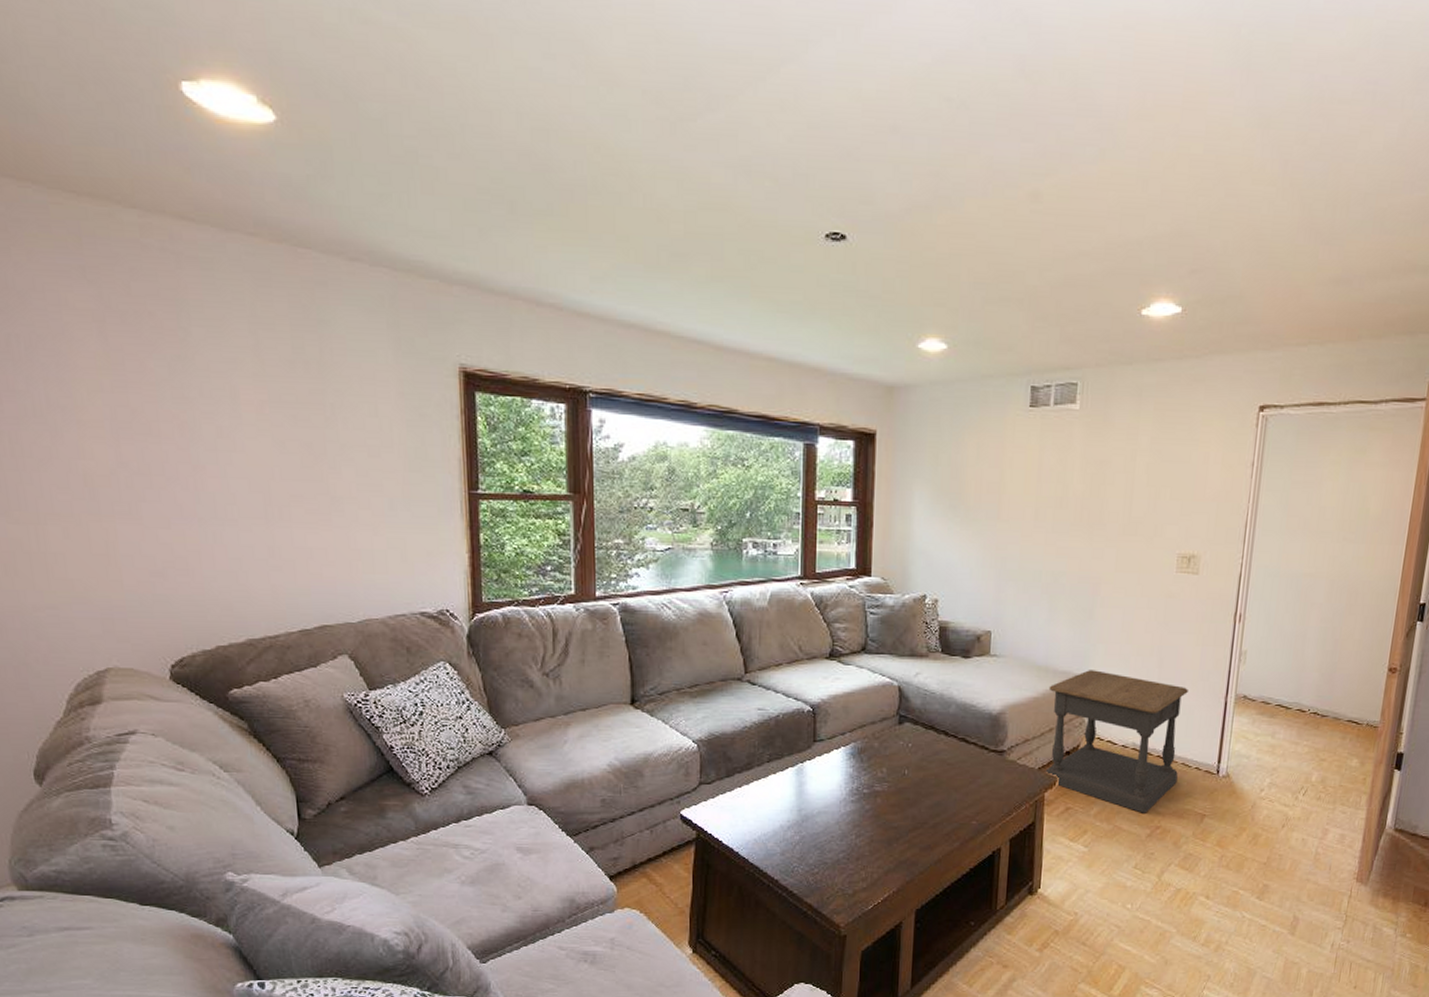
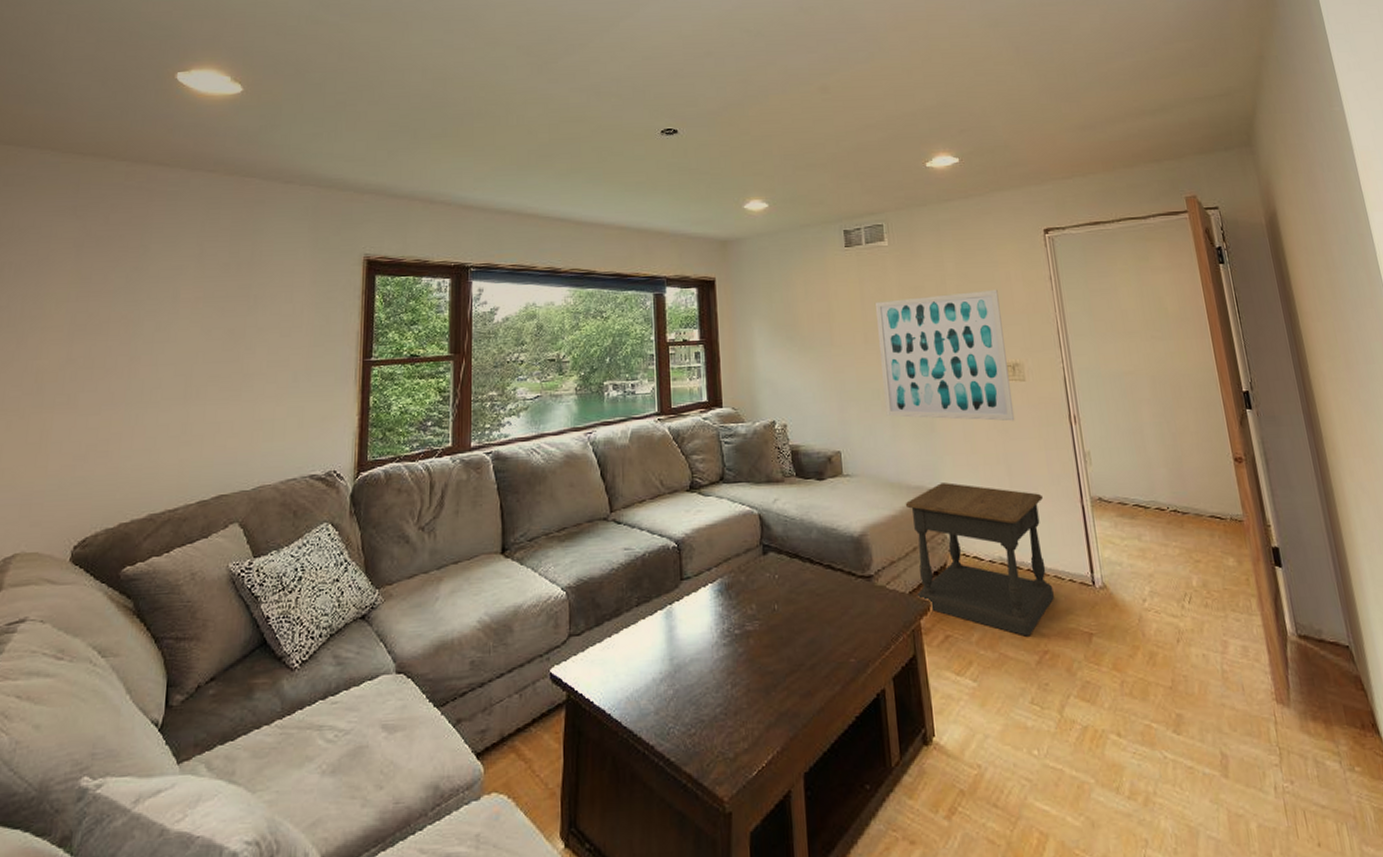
wall art: none [1045,471,1192,615] -> present [874,289,1015,422]

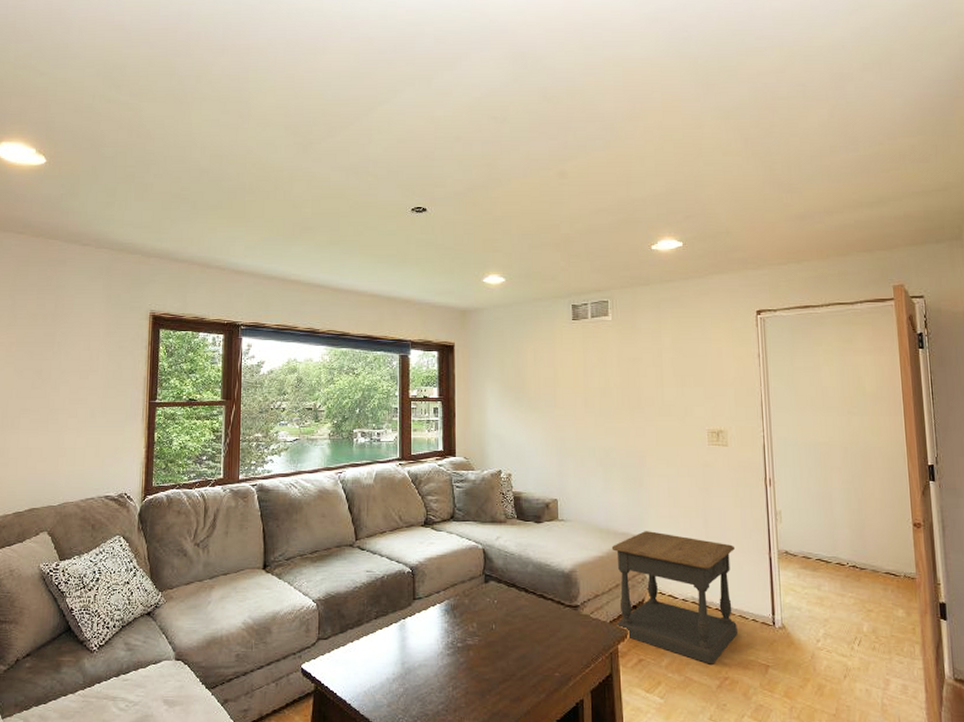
wall art: present [874,289,1015,422] -> none [596,363,716,481]

